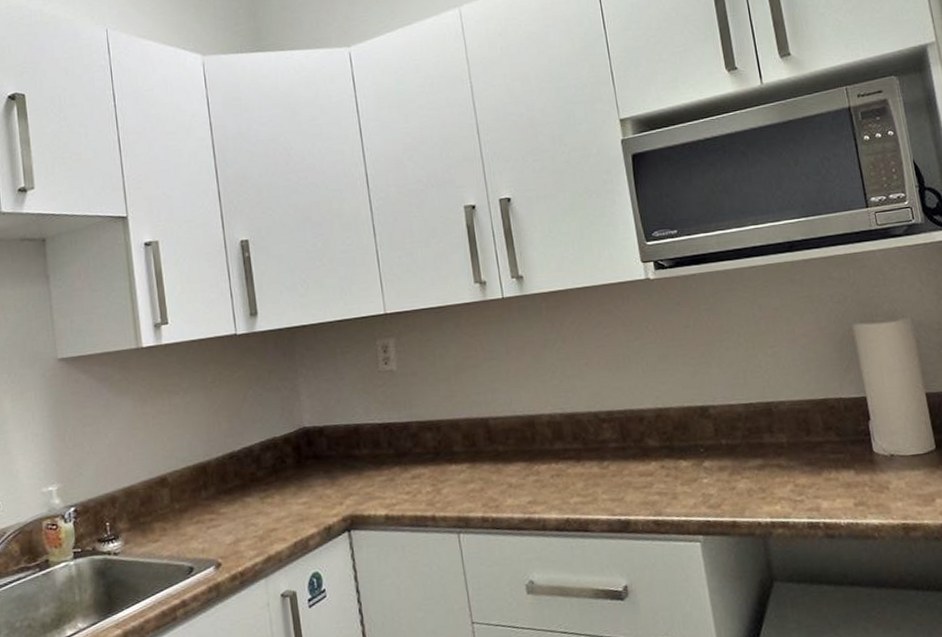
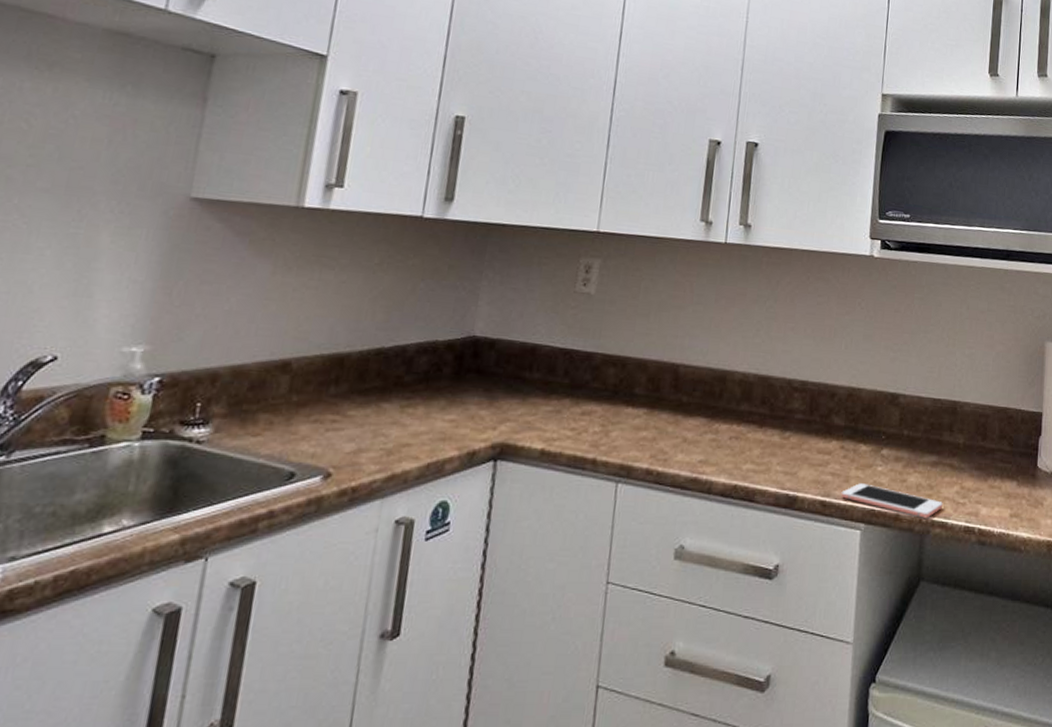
cell phone: none [672,497,780,521] -> present [841,483,943,518]

